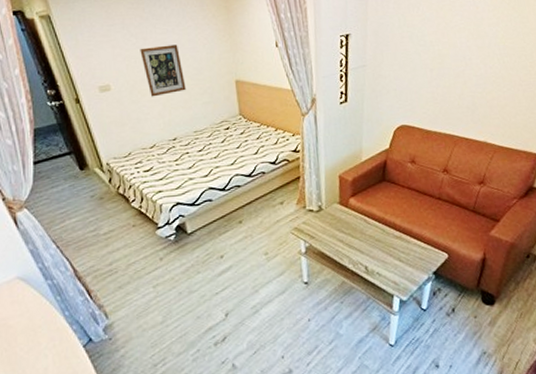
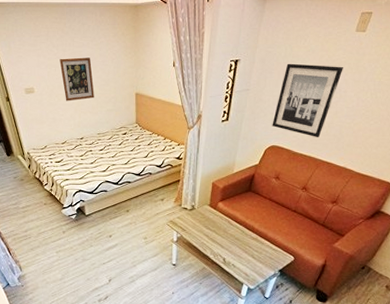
wall art: none [397,33,464,112] -> present [272,63,343,138]

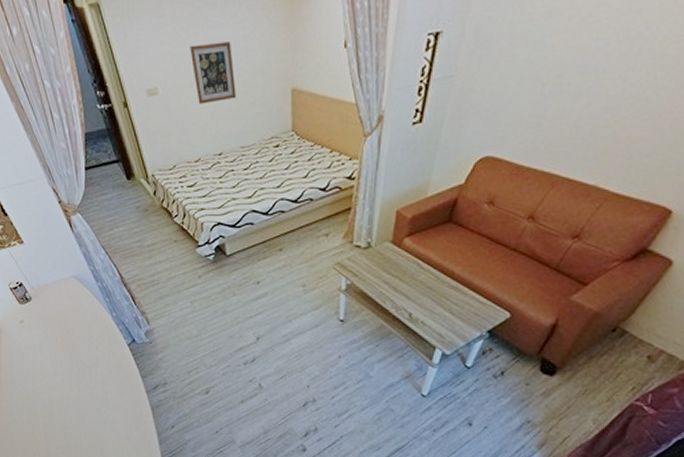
wall art: present [272,63,343,138] -> none [486,32,604,144]

